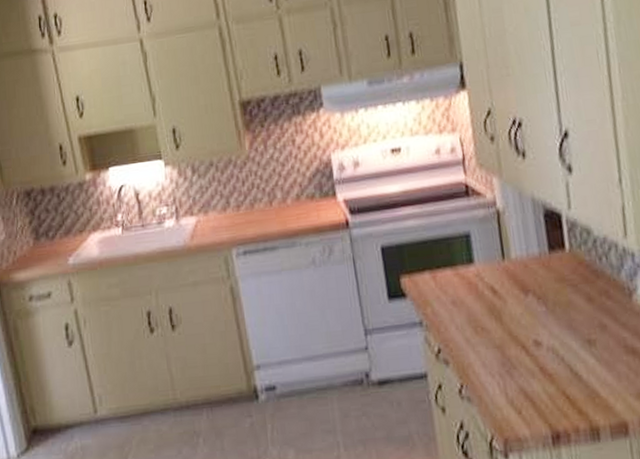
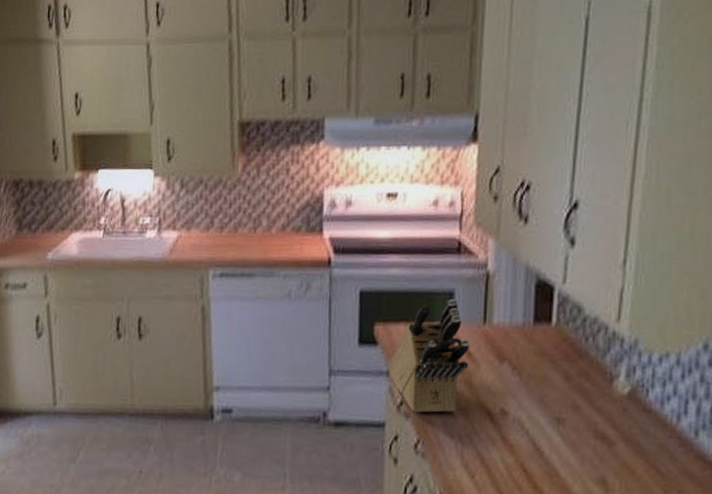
knife block: none [420,241,496,358] -> present [388,299,470,413]

